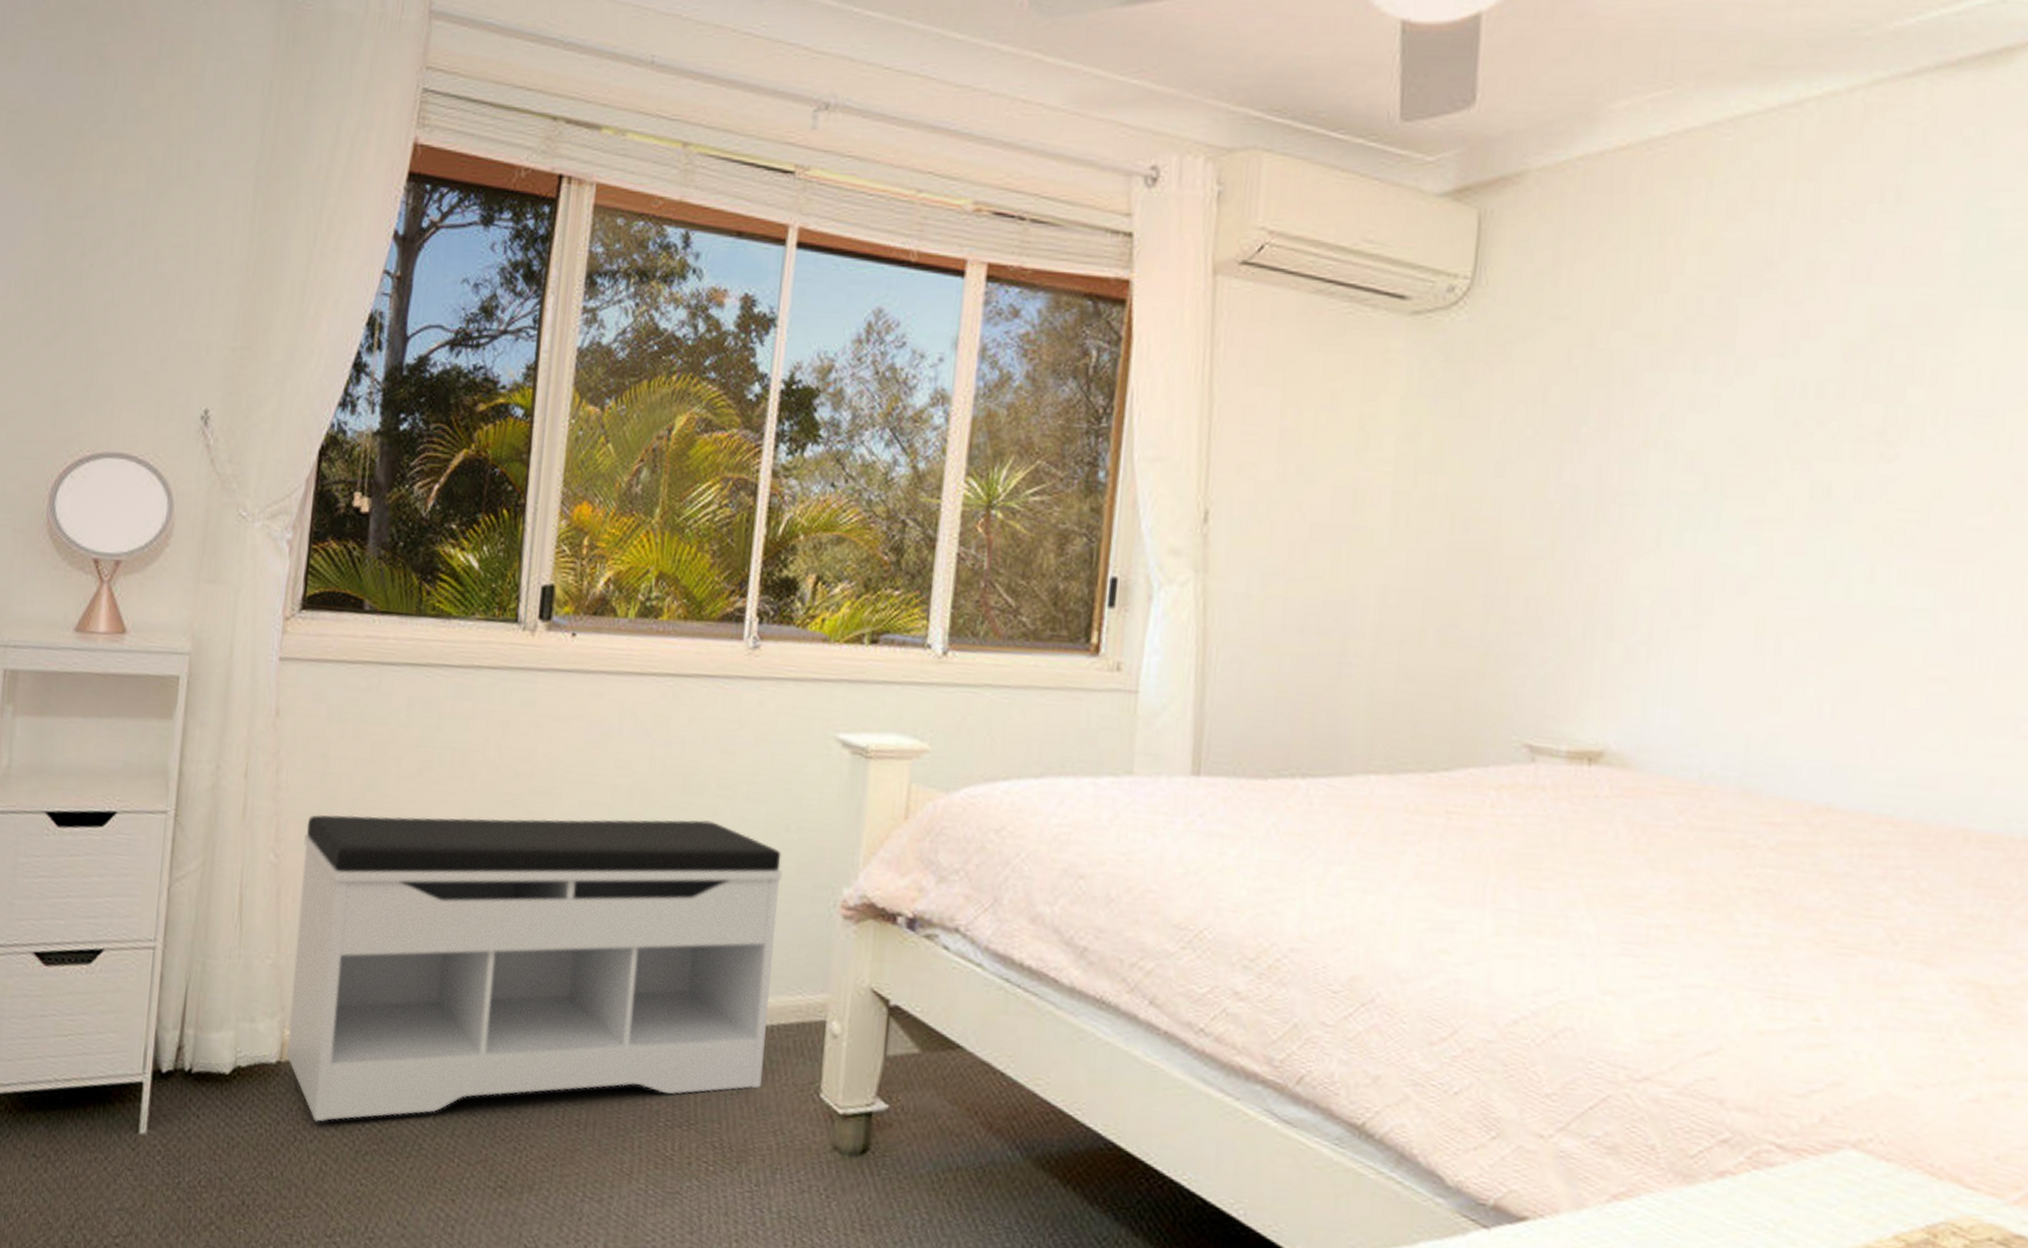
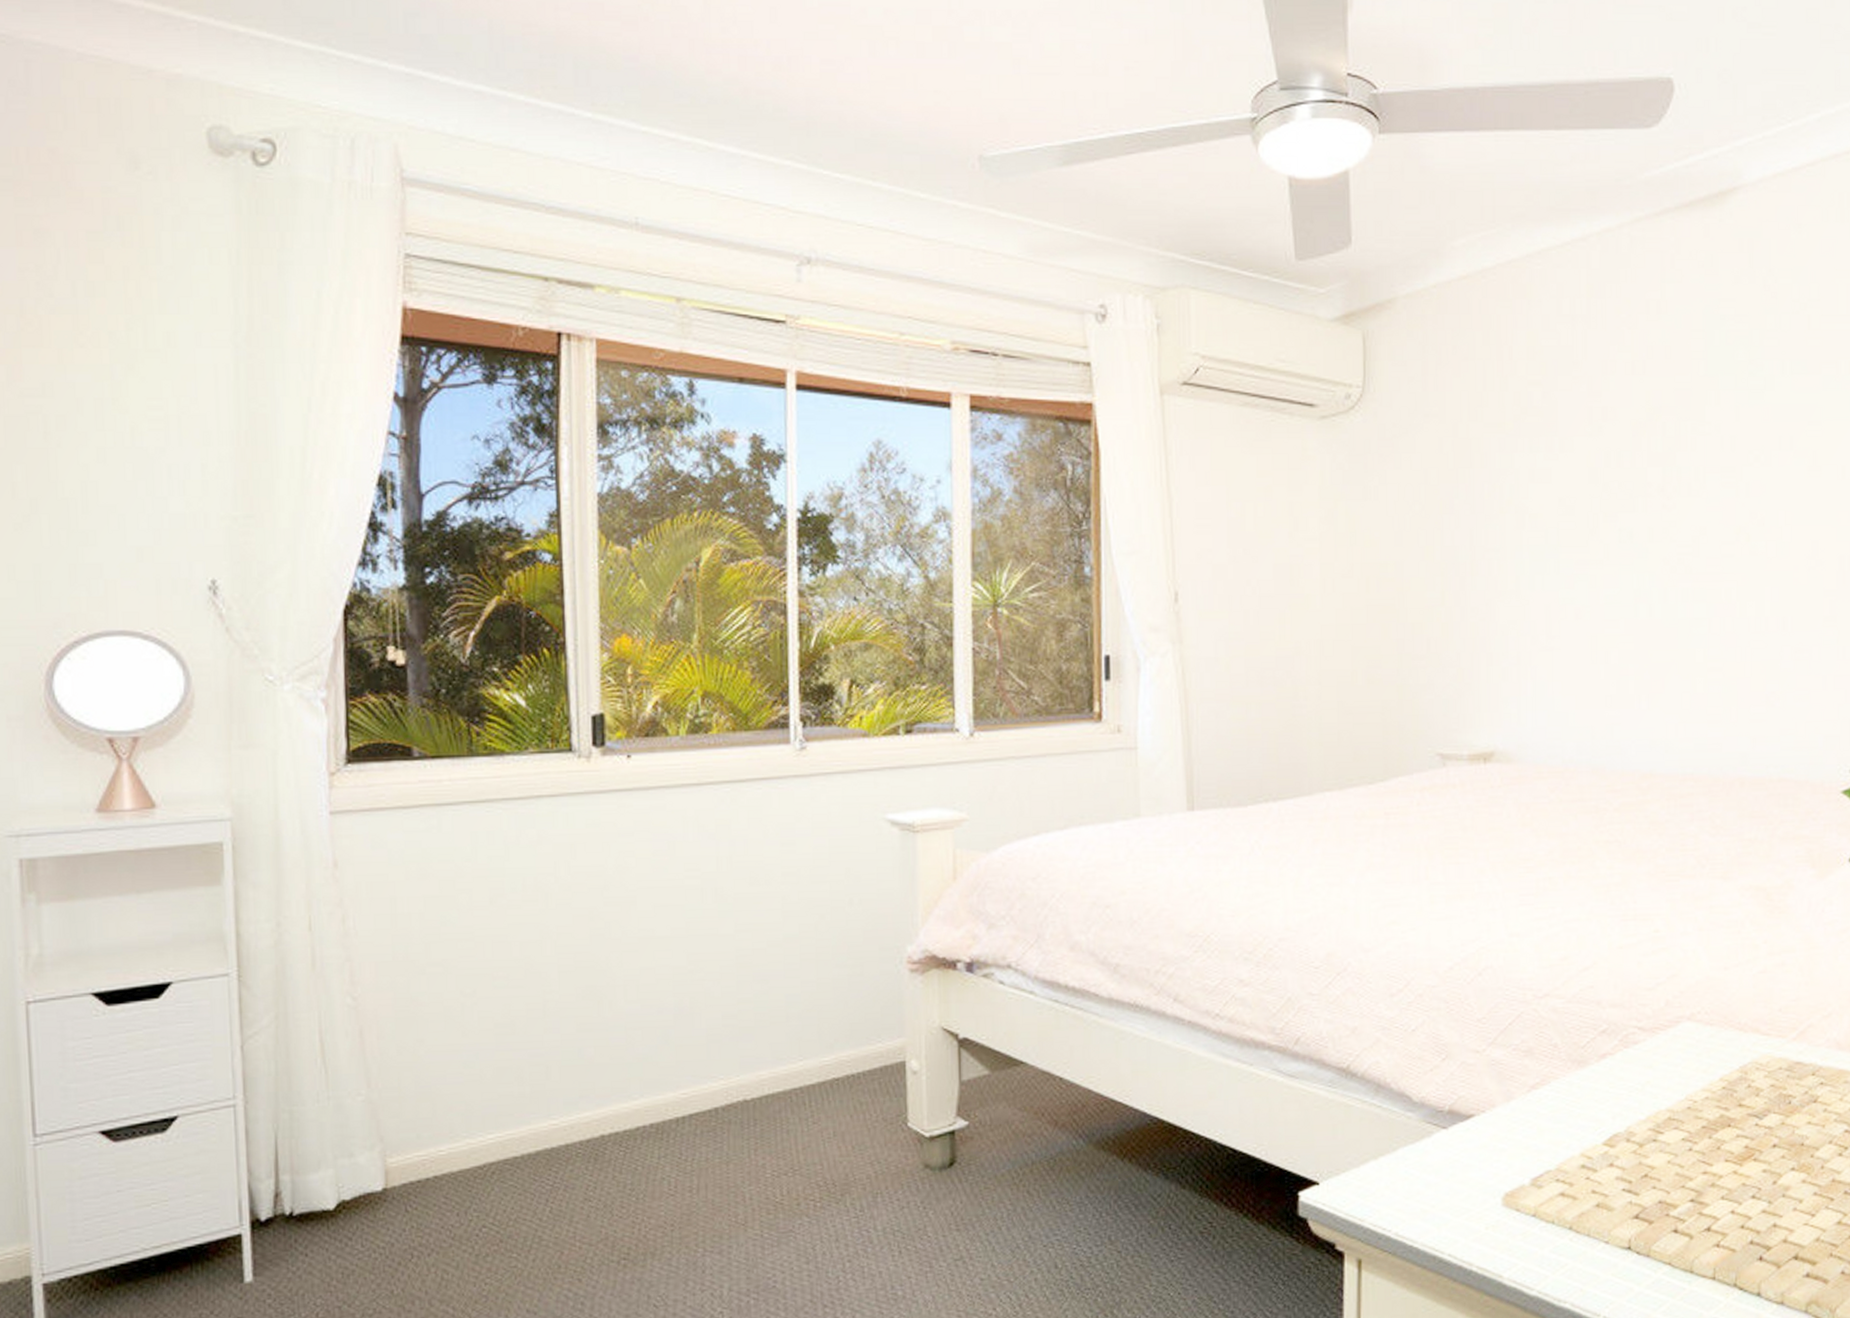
bench: present [286,815,783,1122] -> none [381,906,854,1236]

